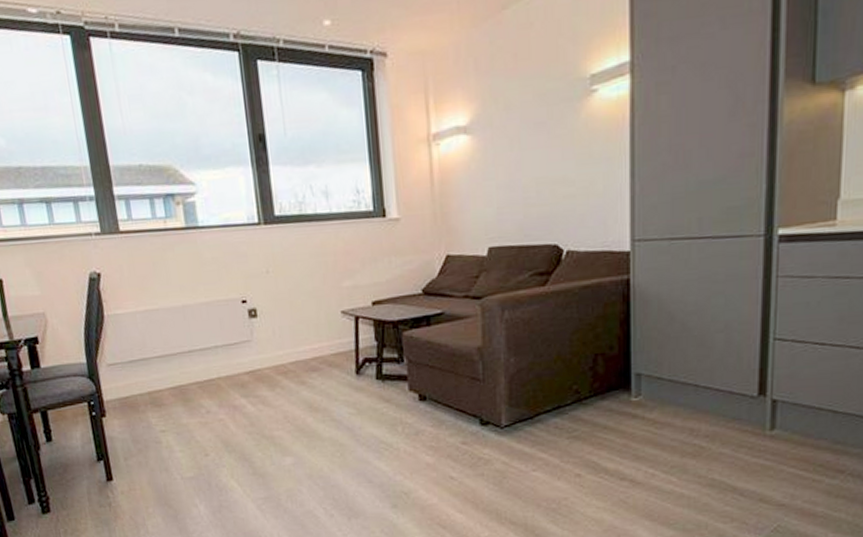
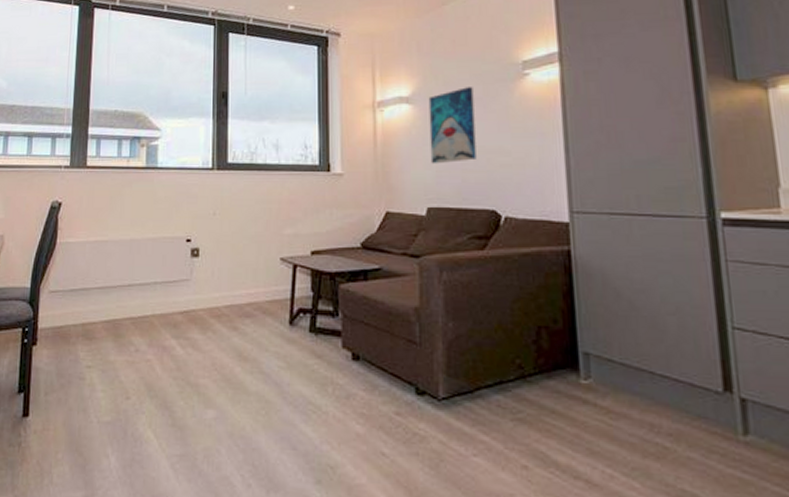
wall art: none [488,110,539,201] -> present [428,87,476,164]

